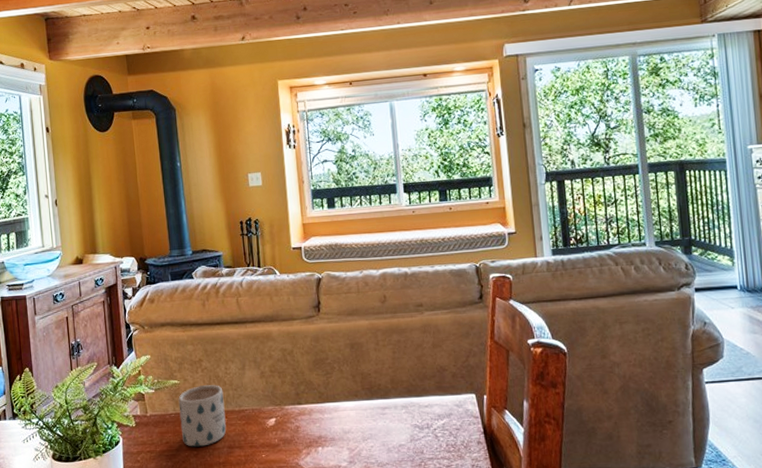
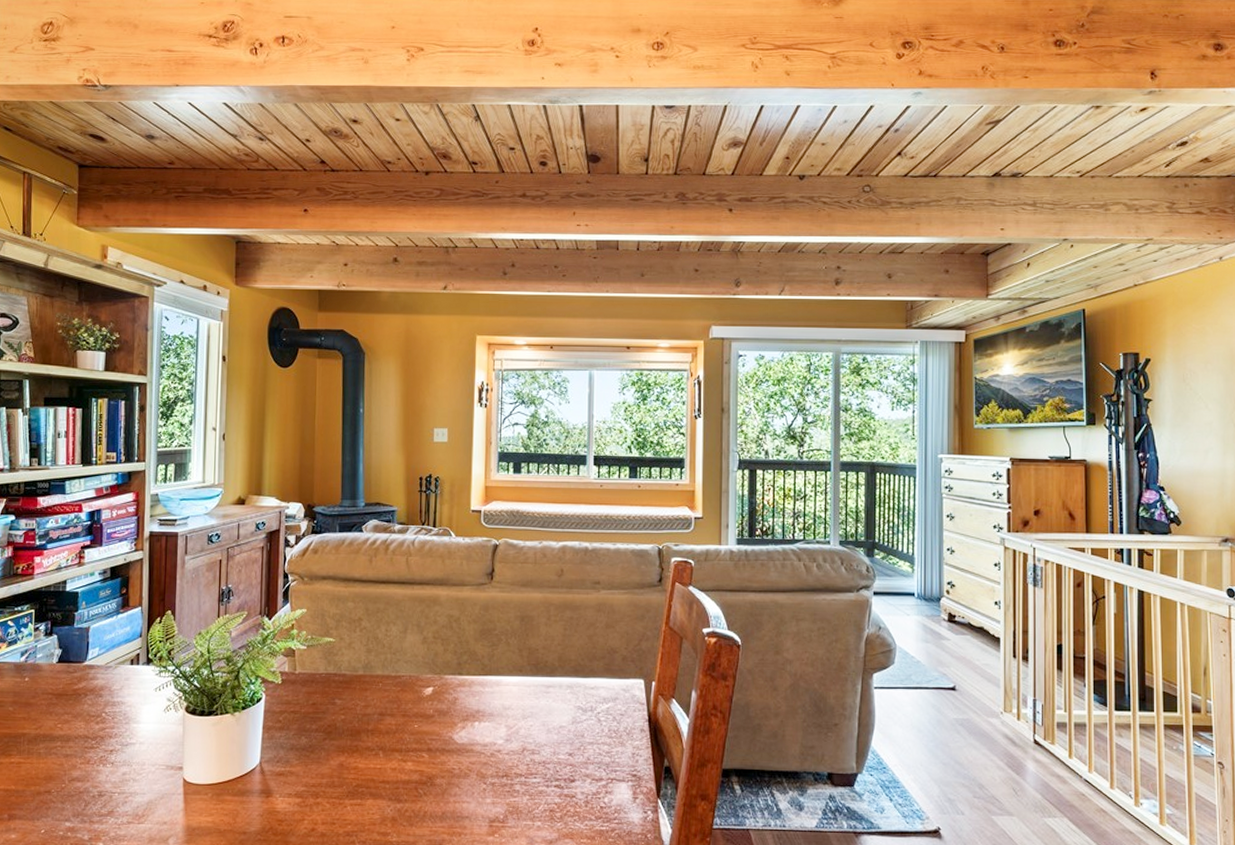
mug: present [178,385,226,447] -> none [330,646,381,711]

